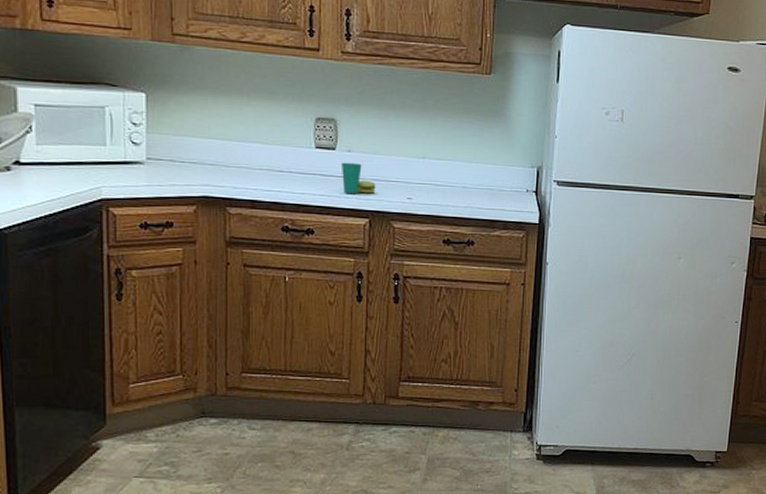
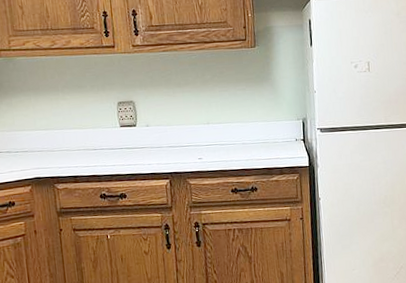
cup: present [340,162,376,194] -> none [141,134,172,161]

